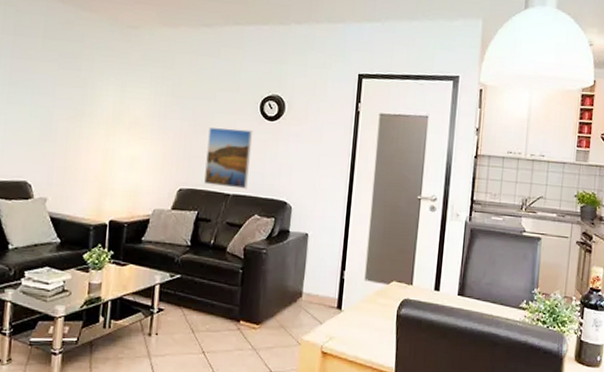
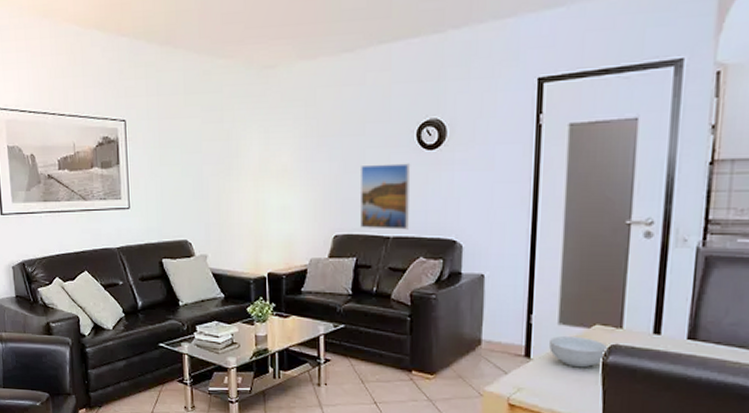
cereal bowl: none [357,290,402,319] -> present [549,335,608,368]

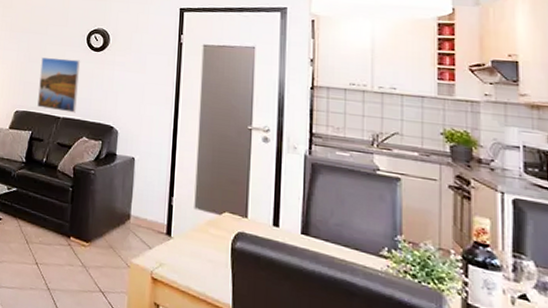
cereal bowl: present [549,335,608,368] -> none [187,219,236,251]

